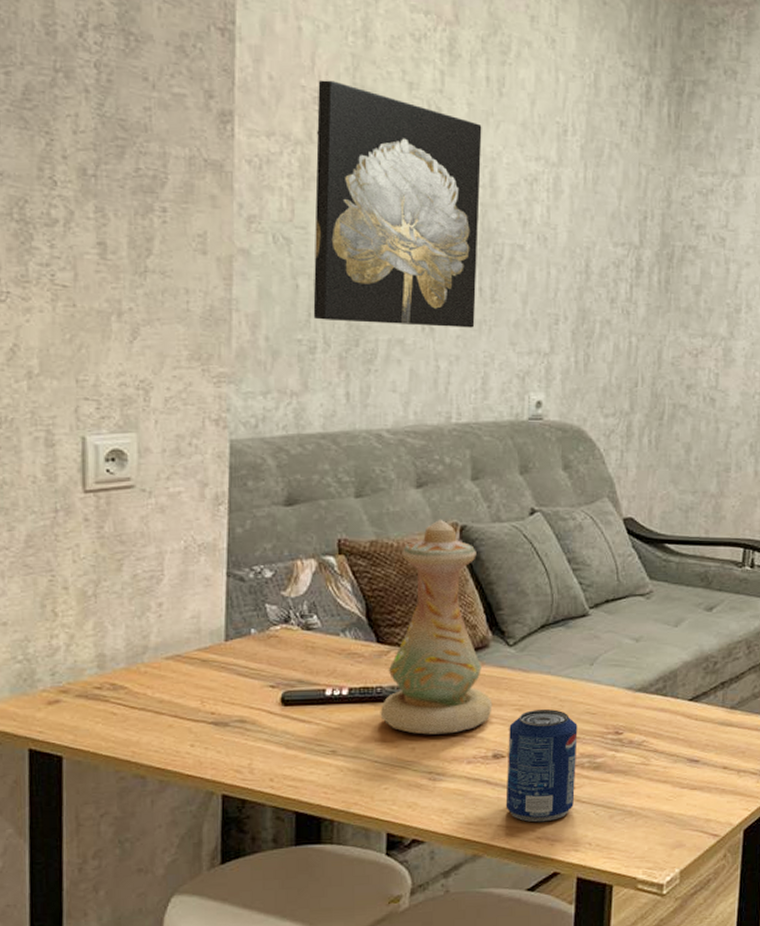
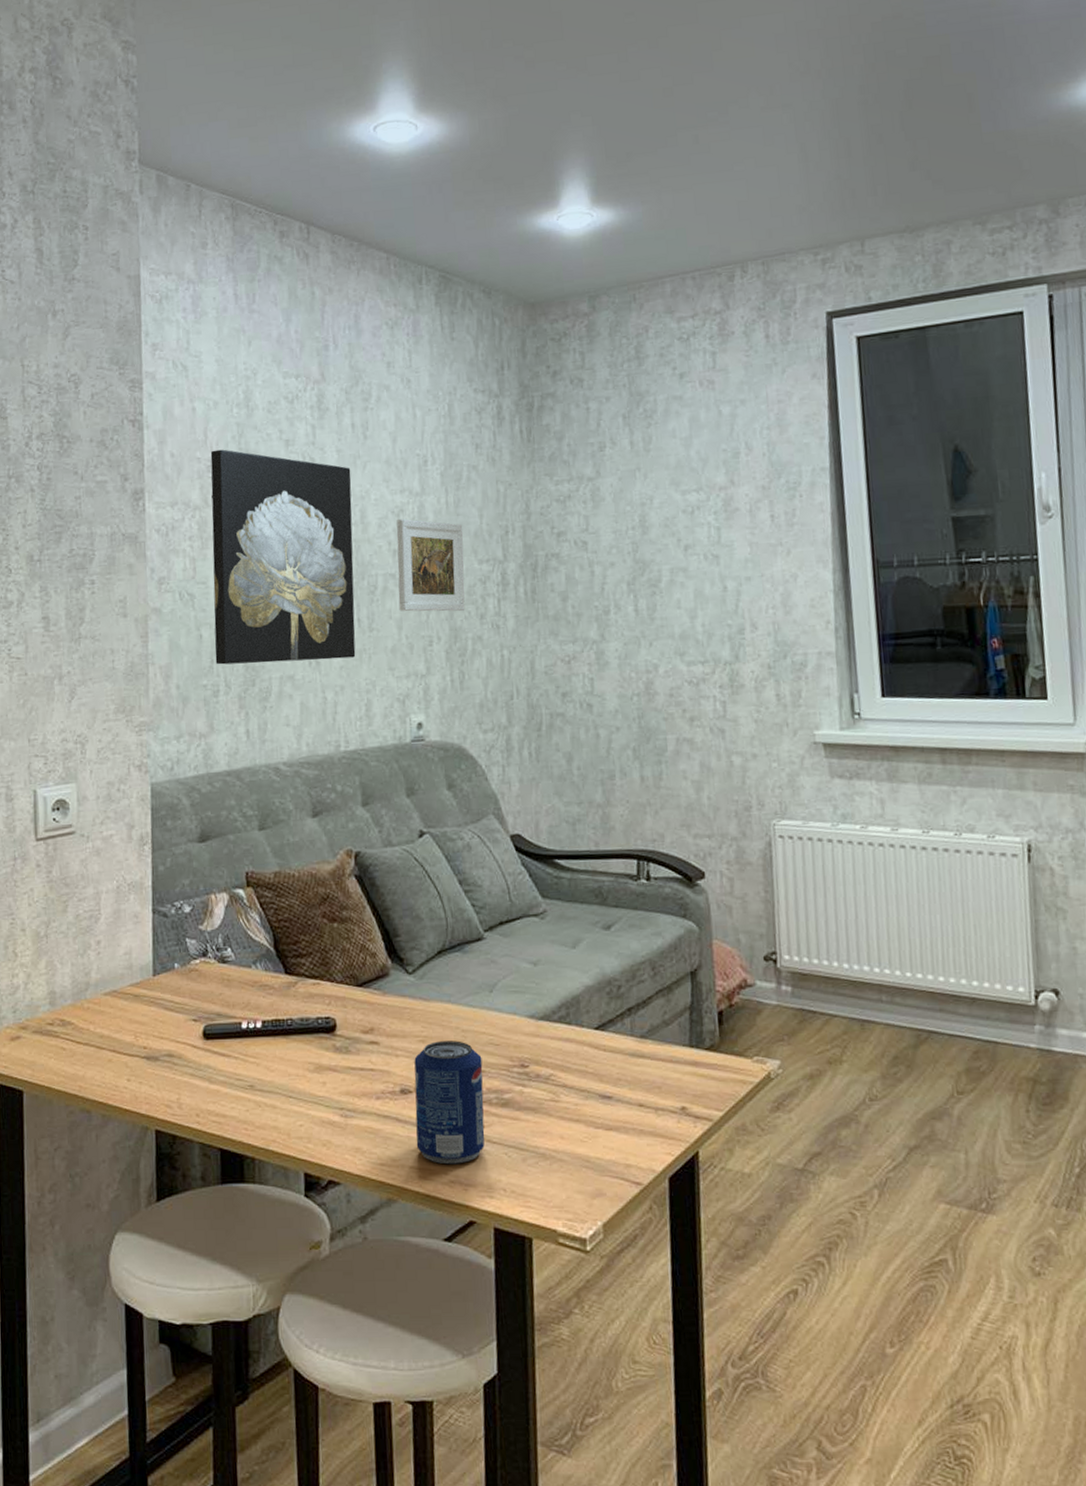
vase: present [380,519,493,735] -> none [291,846,397,1069]
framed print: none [525,187,600,292] -> present [396,518,465,612]

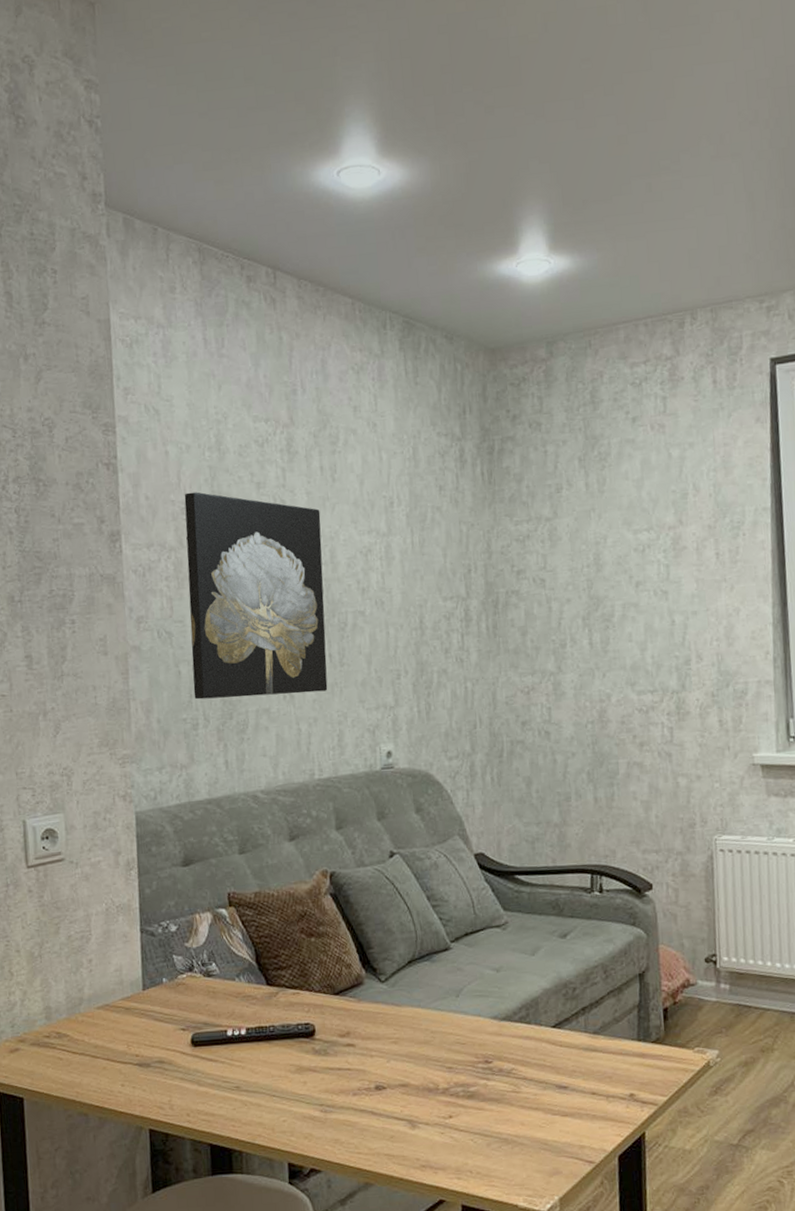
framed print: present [396,518,465,612] -> none [365,558,431,647]
beverage can: present [414,1040,485,1165] -> none [387,1041,453,1151]

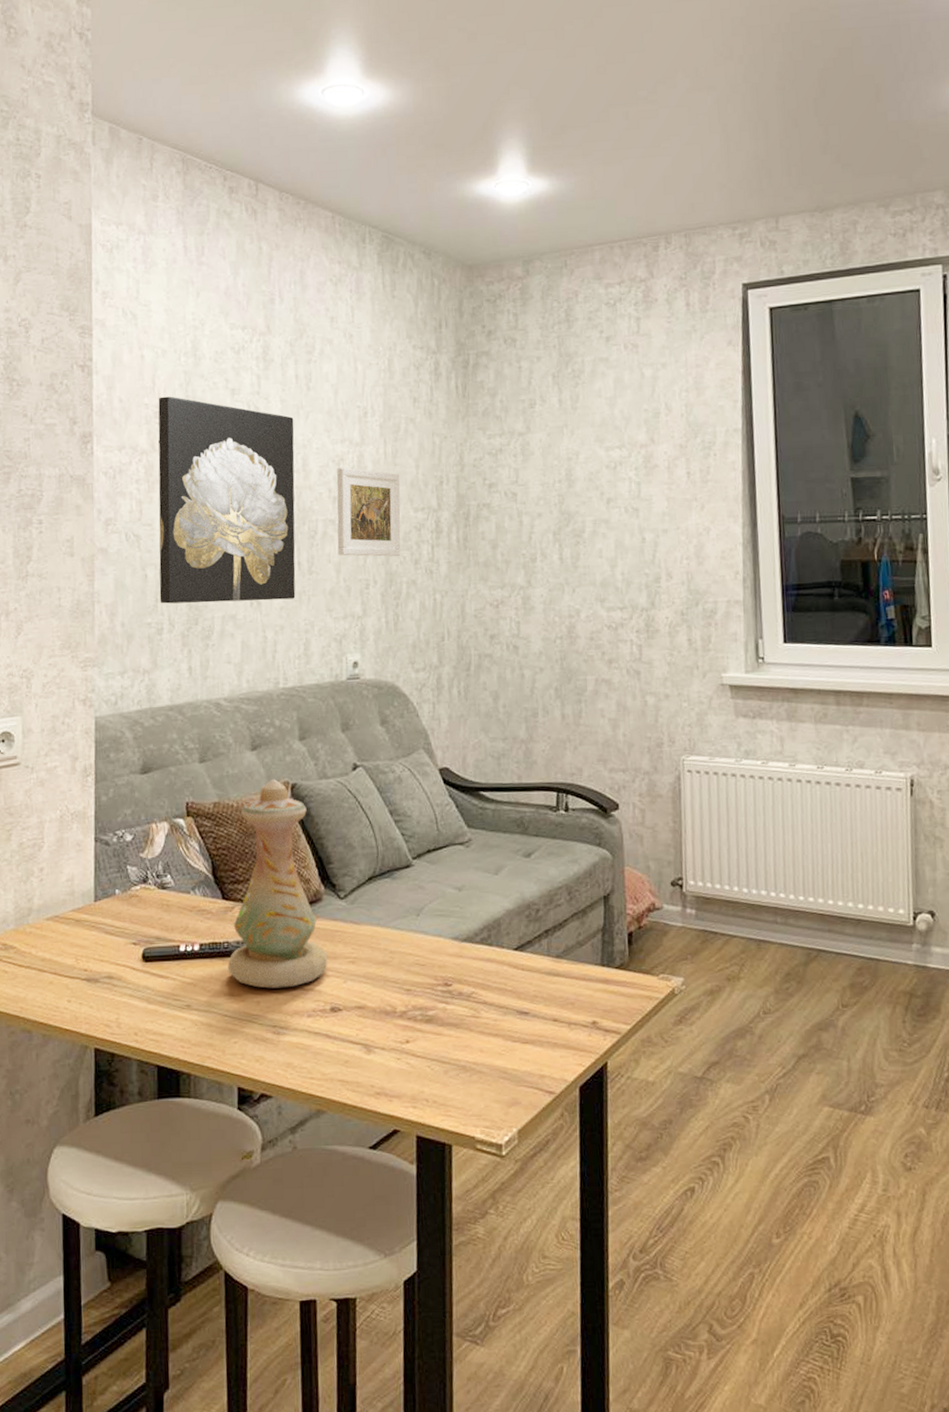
vase: none [274,867,371,1069] -> present [227,778,328,989]
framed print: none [365,558,431,647] -> present [336,467,401,557]

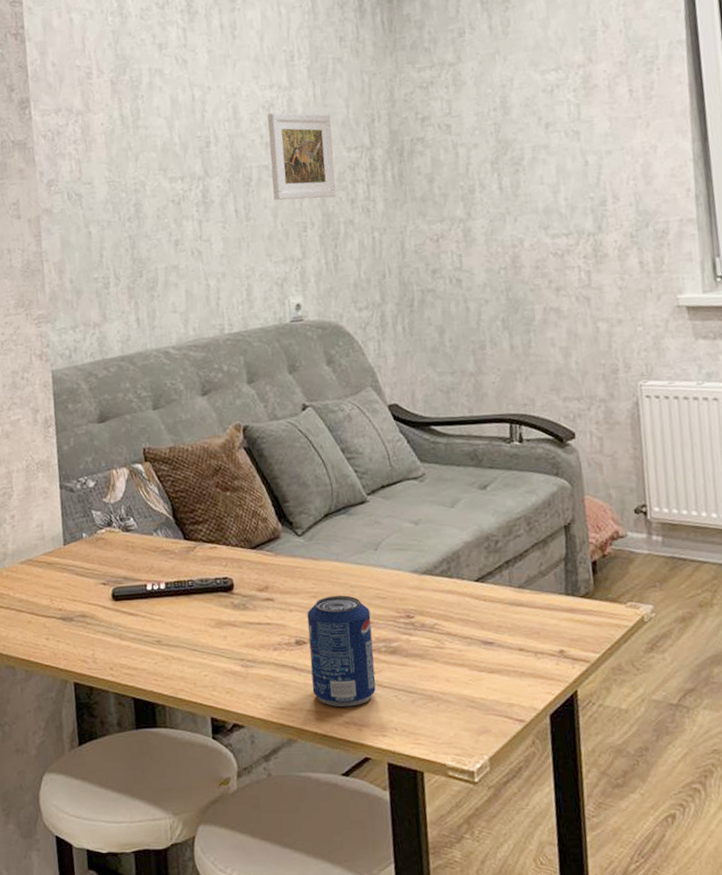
wall art: present [158,396,296,604] -> none [89,56,235,259]
vase: present [227,778,328,989] -> none [193,422,290,624]
beverage can: none [344,961,410,1078] -> present [307,595,376,708]

